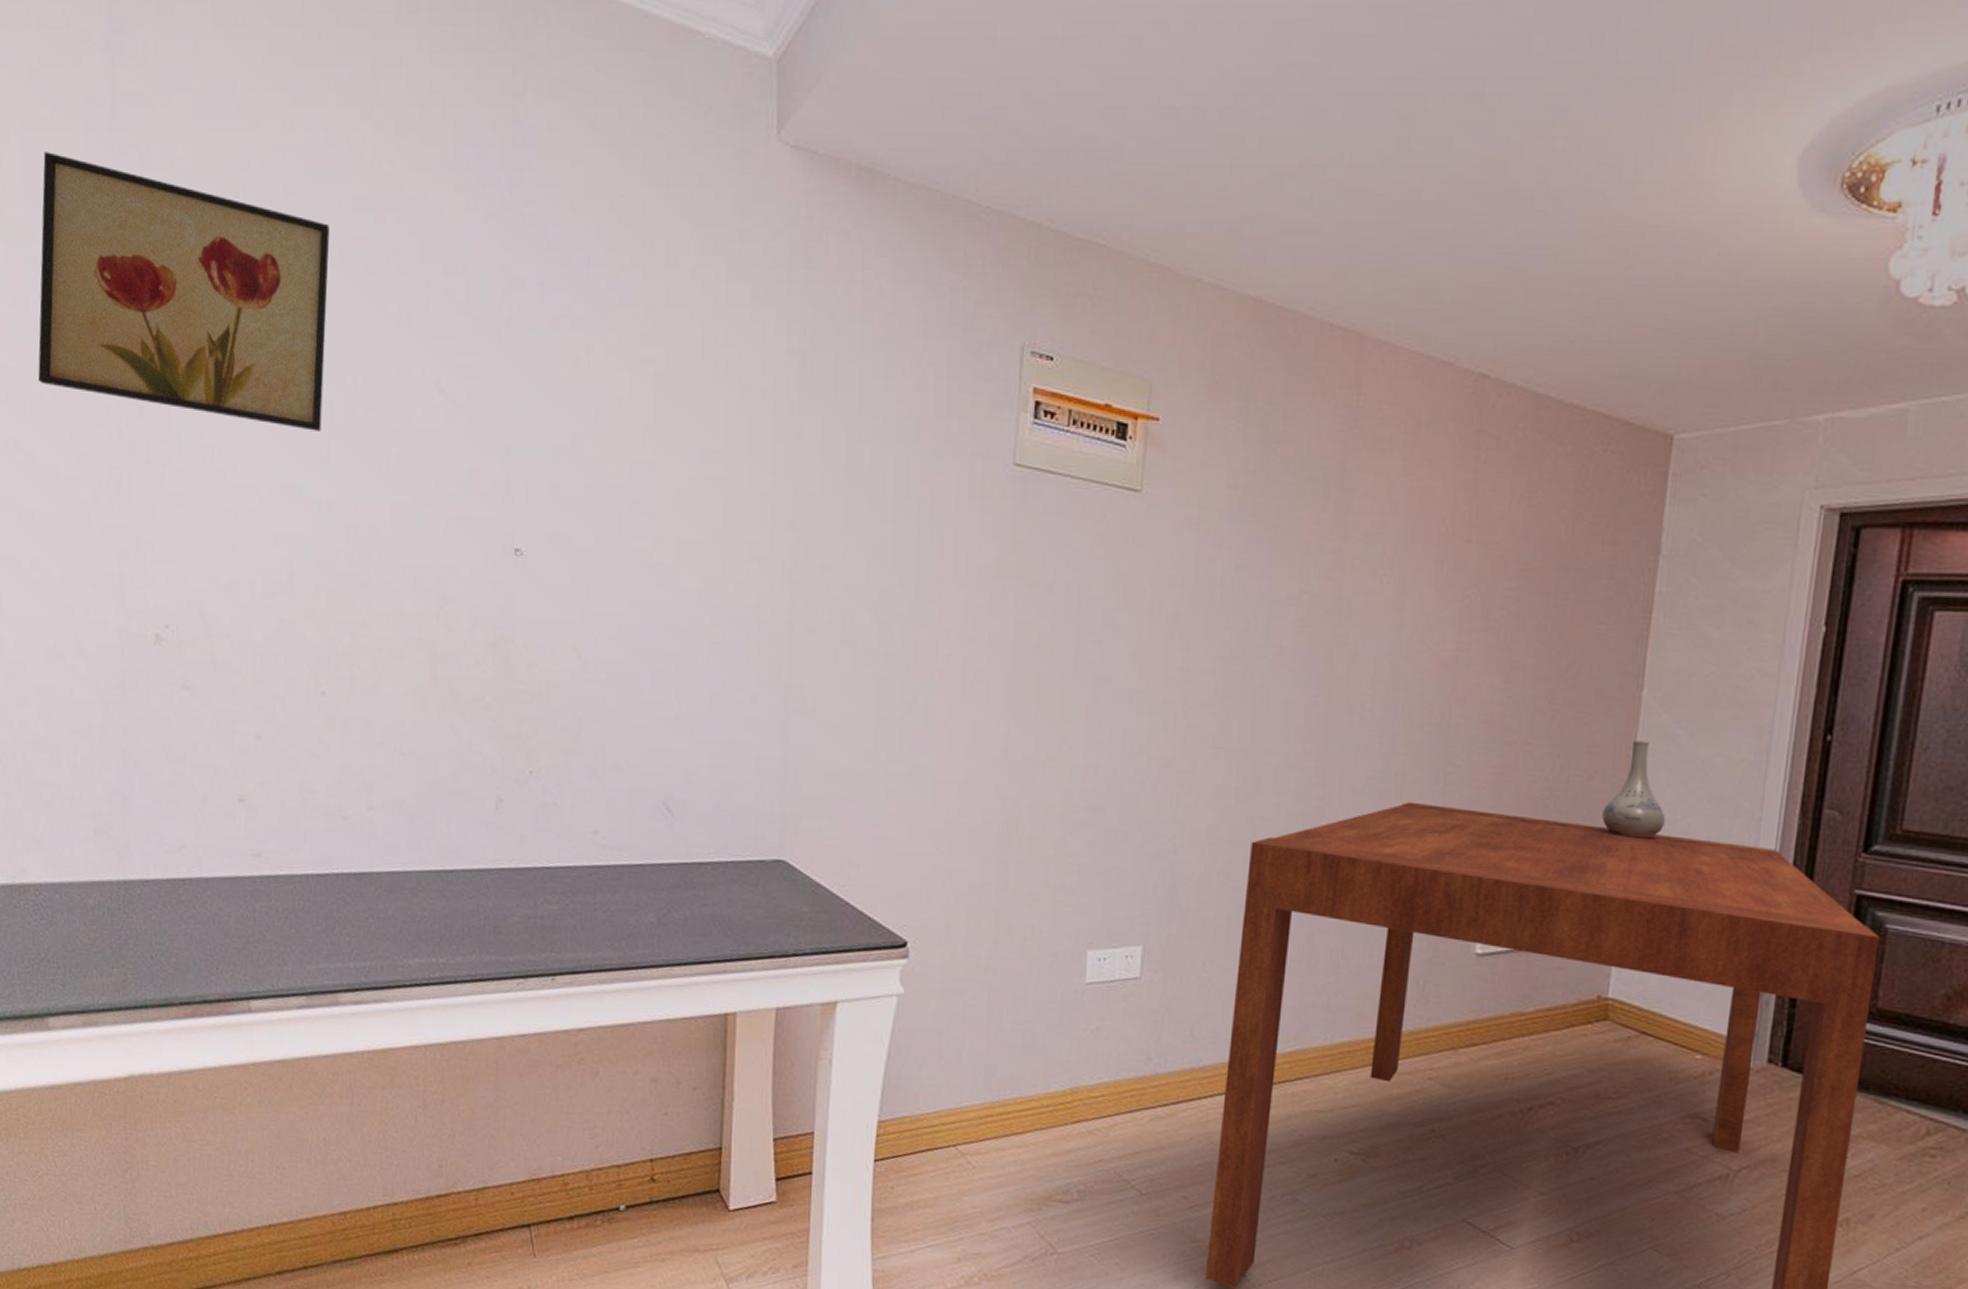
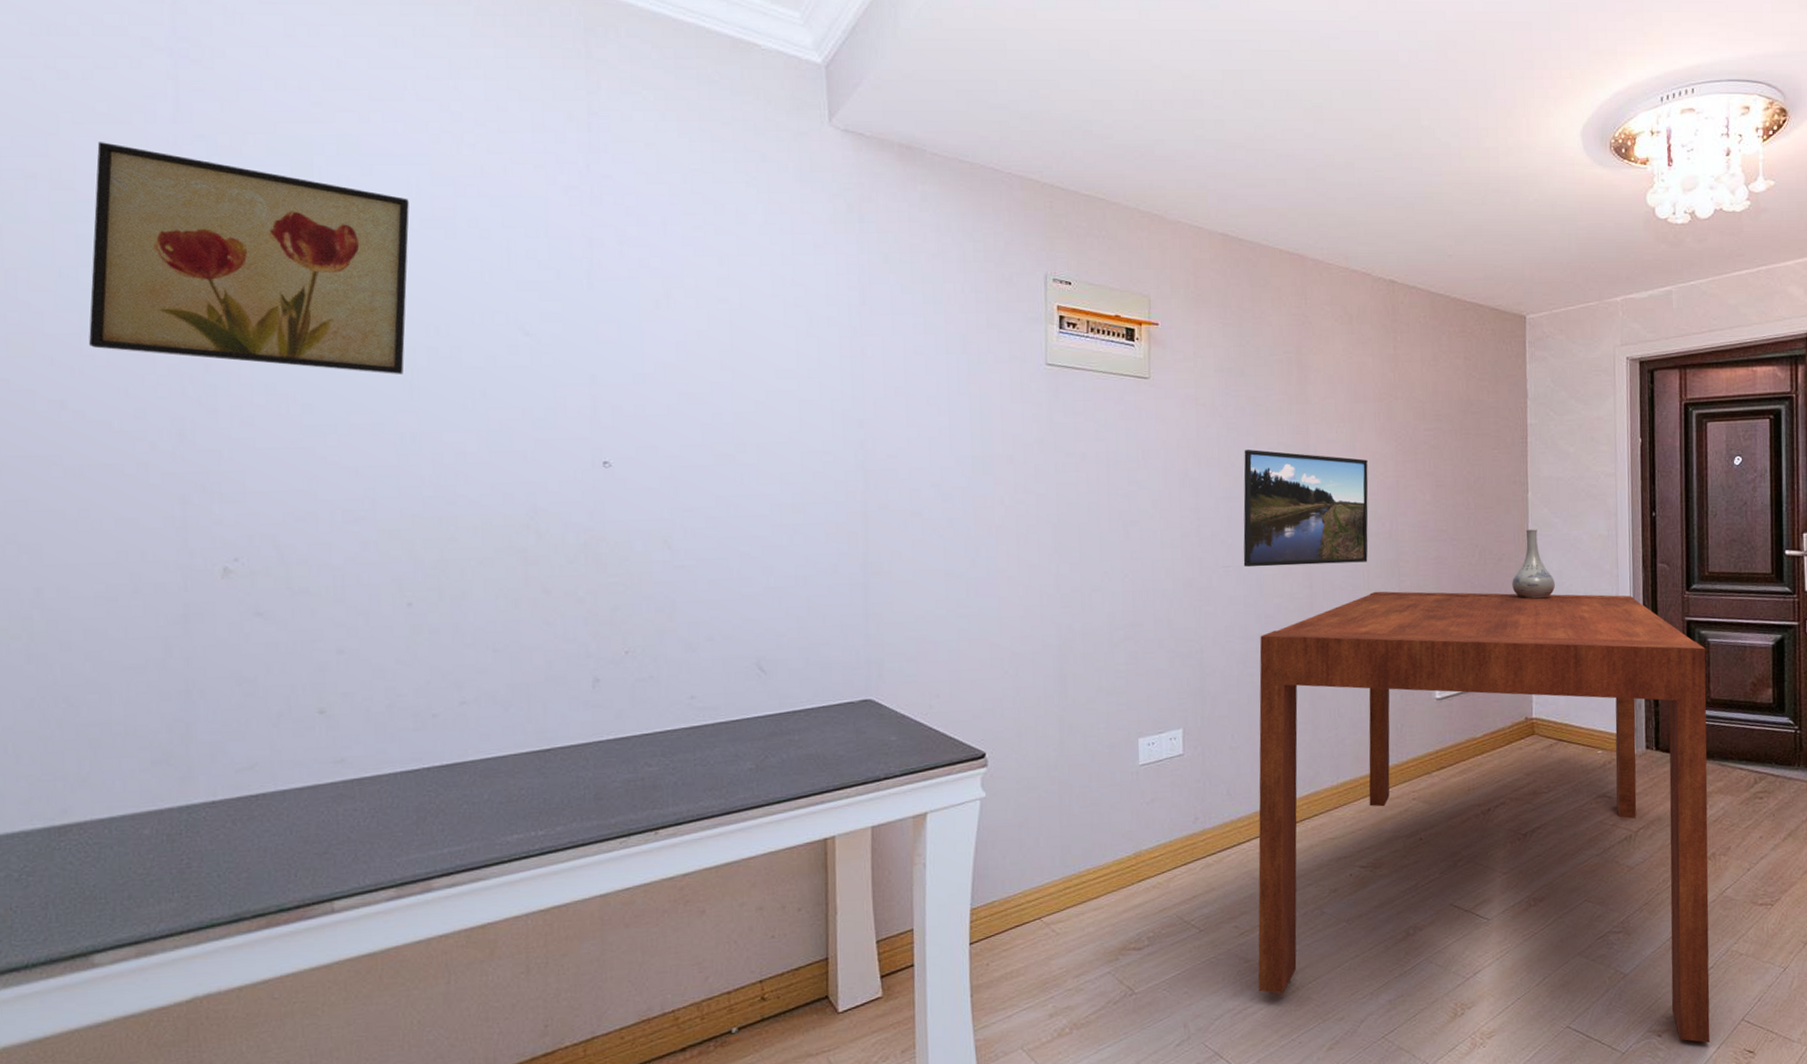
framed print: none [1239,596,1419,762] -> present [1243,450,1368,567]

